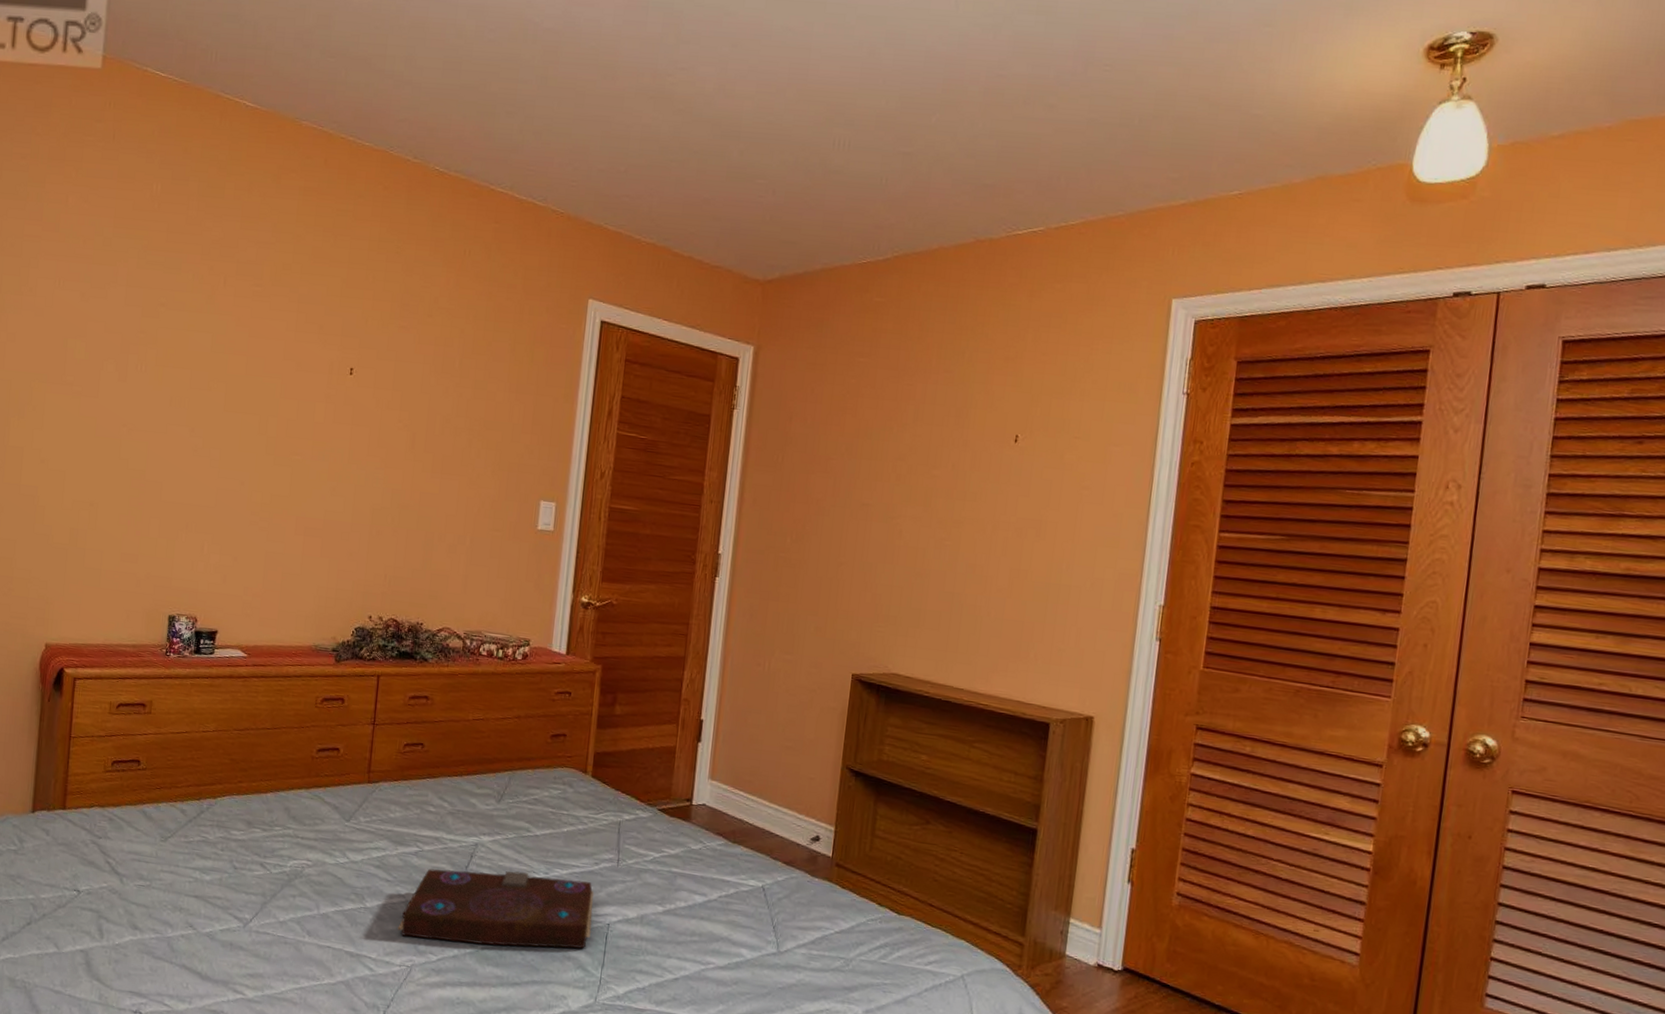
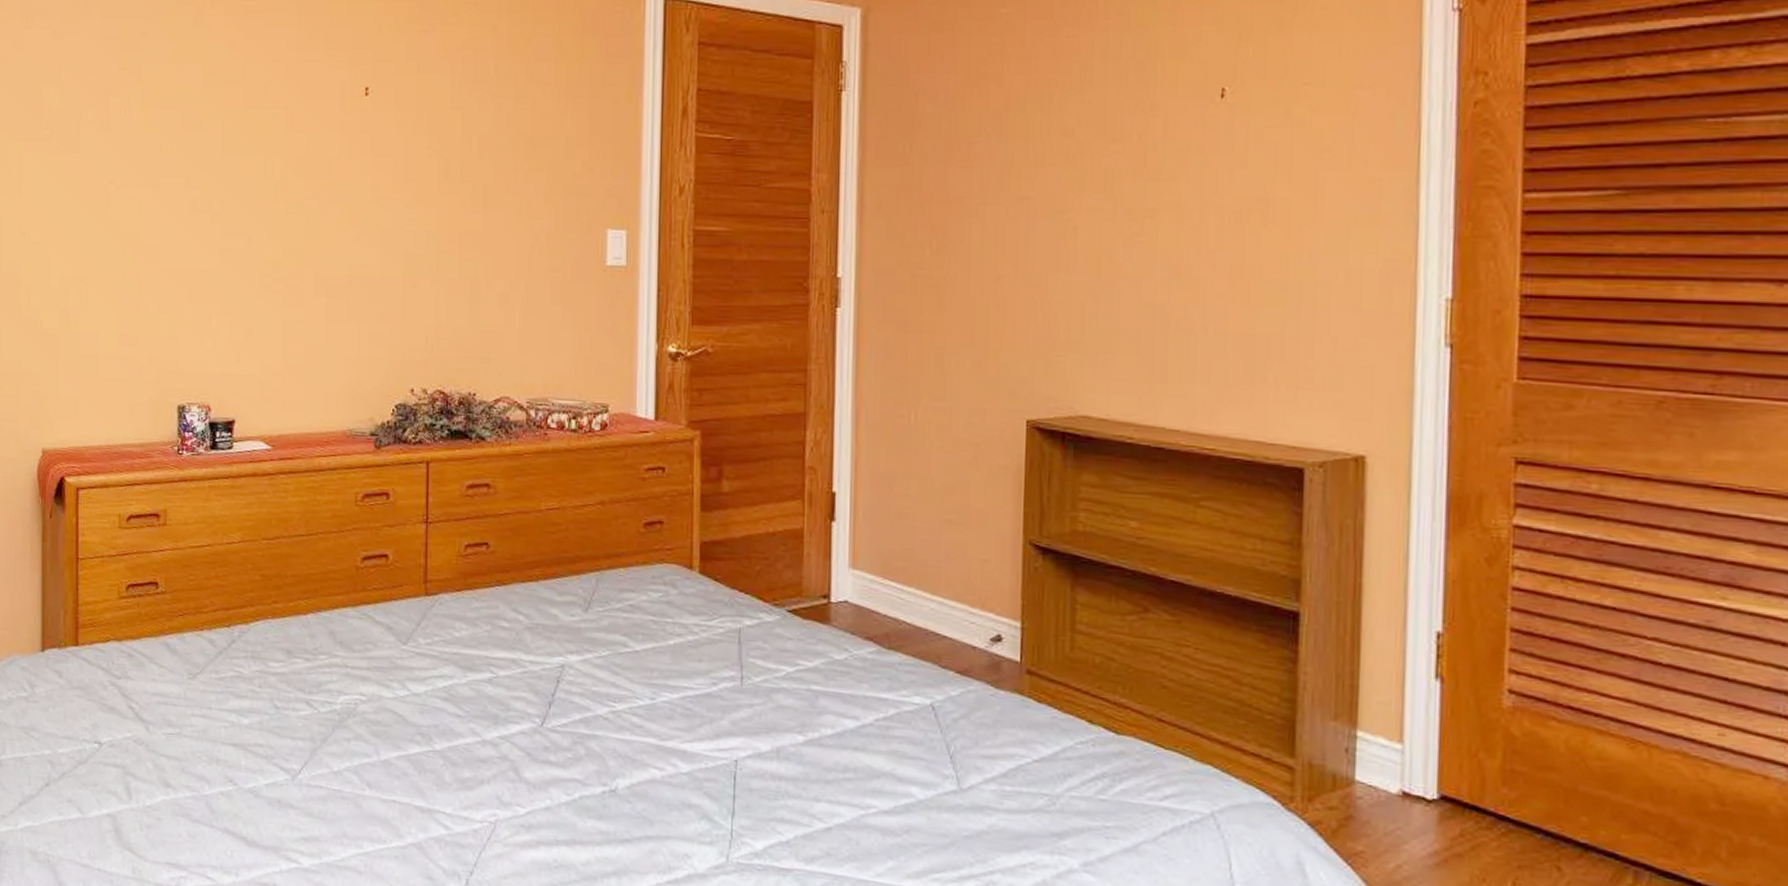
book: present [397,868,595,949] -> none [475,697,716,794]

